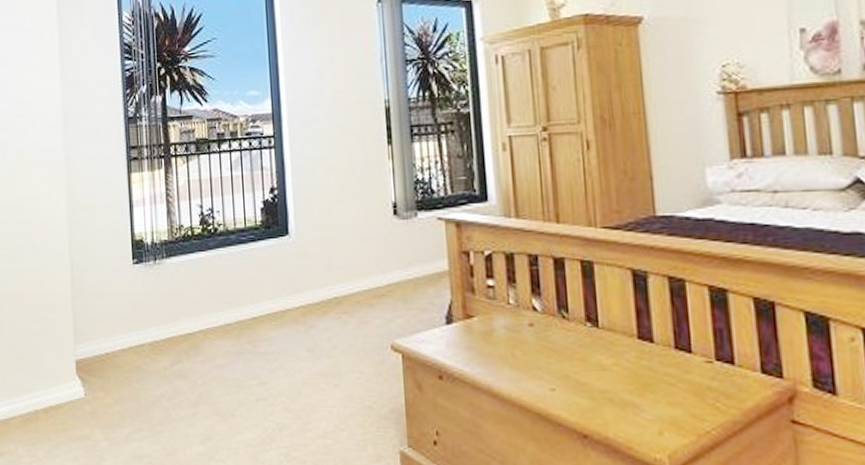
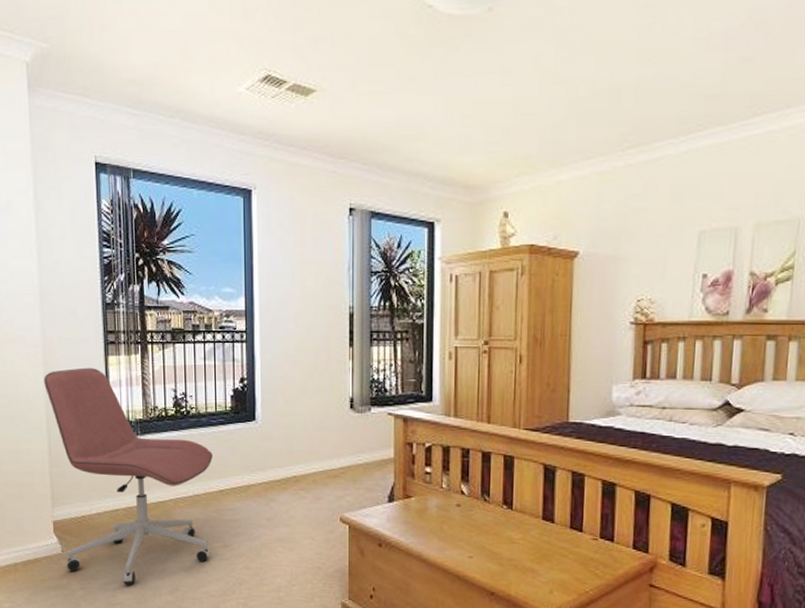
office chair: none [66,187,246,433] -> present [44,367,213,584]

